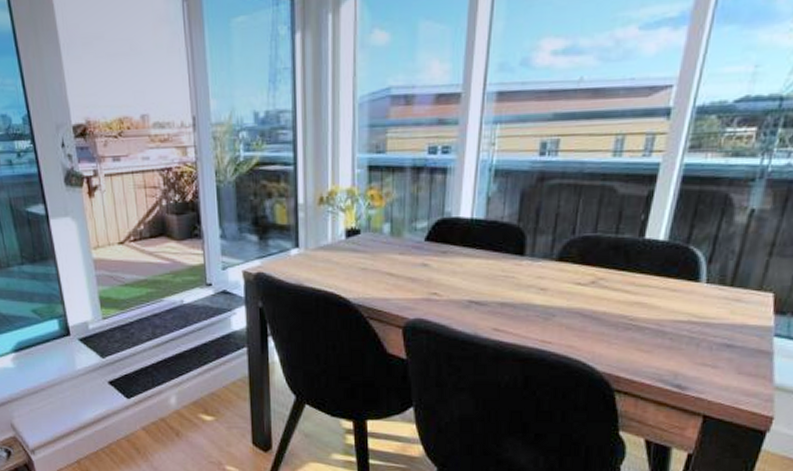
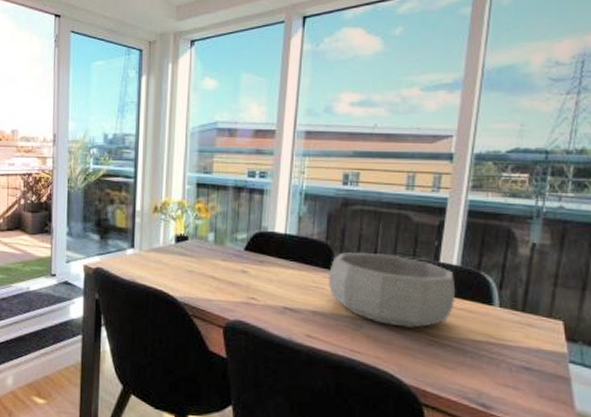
decorative bowl: none [520,233,660,313] -> present [329,252,455,328]

